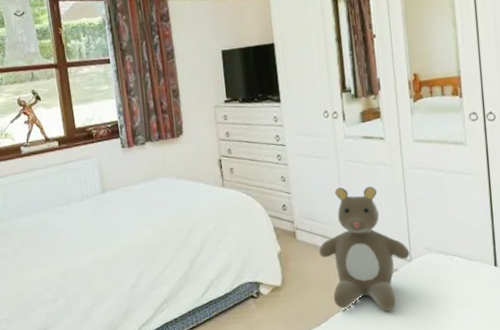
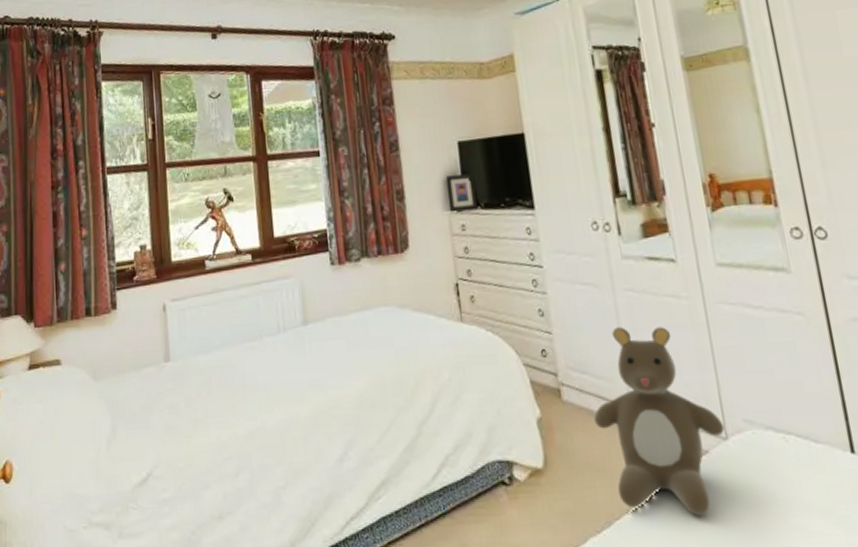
picture frame: none [212,76,237,106] -> present [445,174,478,213]

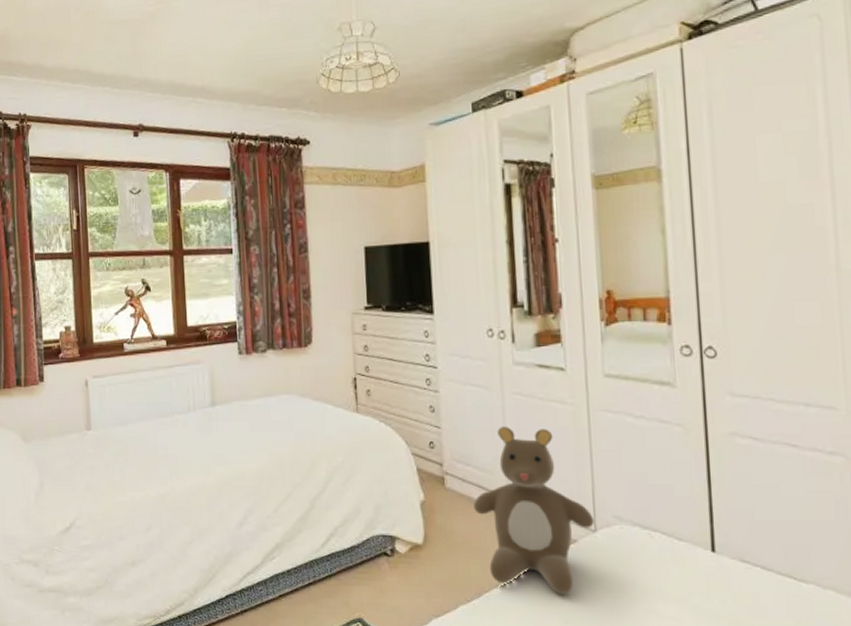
picture frame: present [445,174,478,213] -> none [350,277,380,313]

